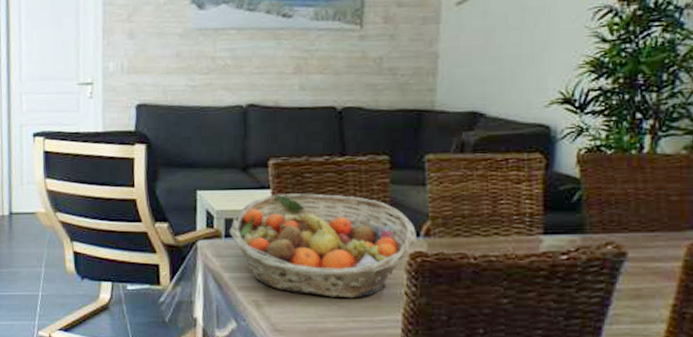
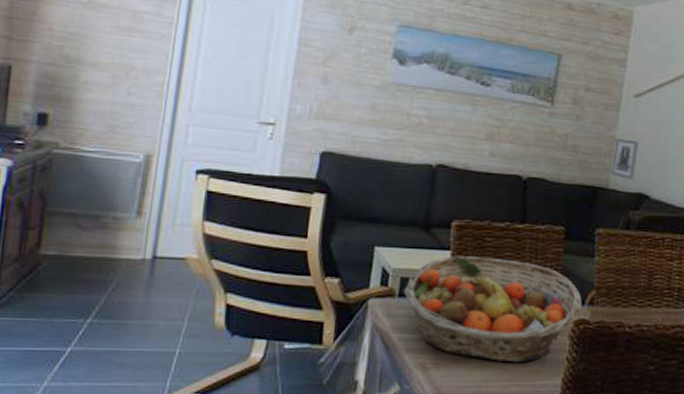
wall art: none [437,53,467,98] -> present [611,138,639,179]

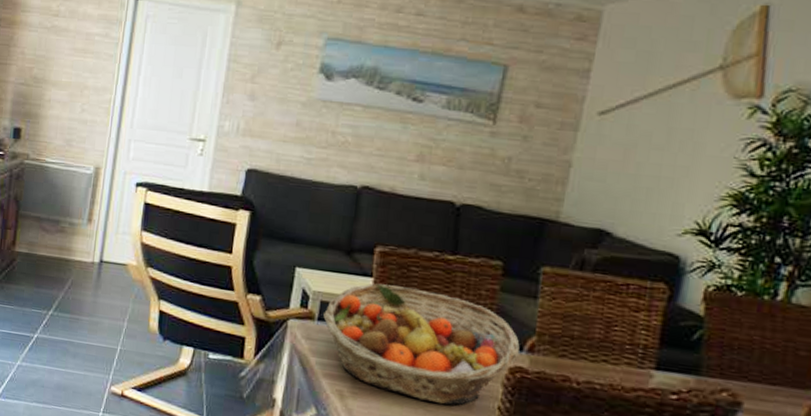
wall art: present [611,138,639,179] -> none [564,163,601,212]

